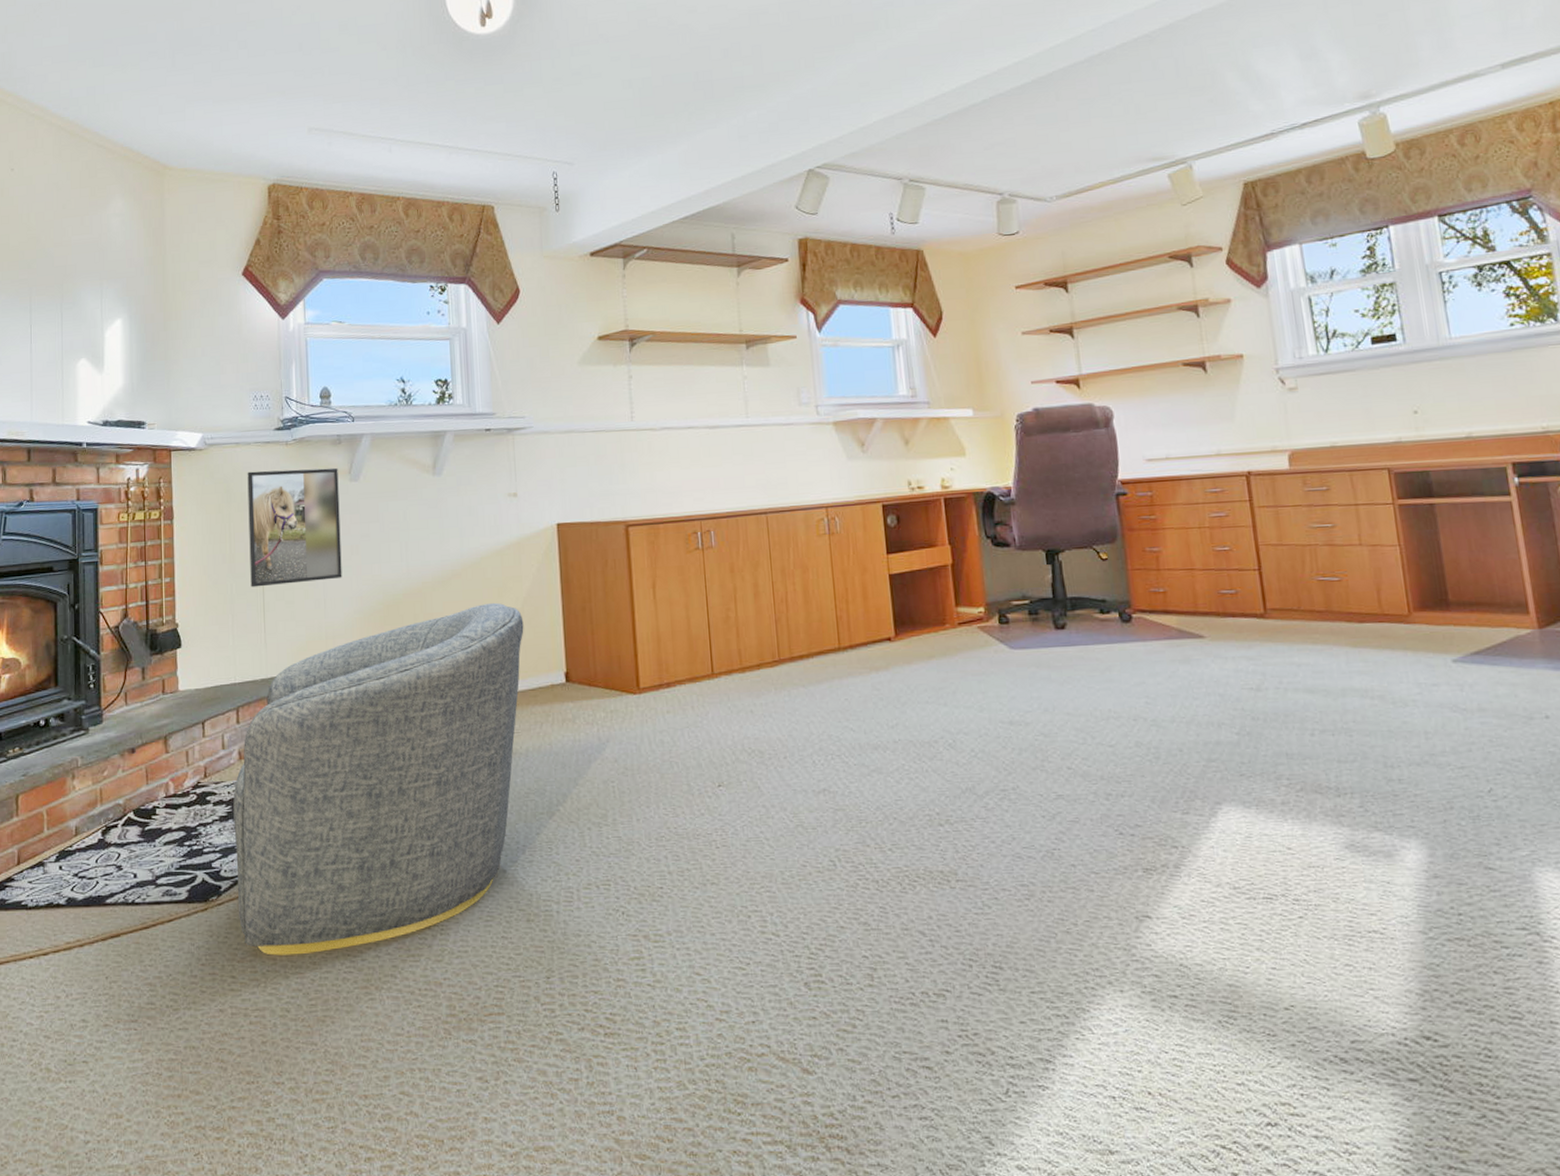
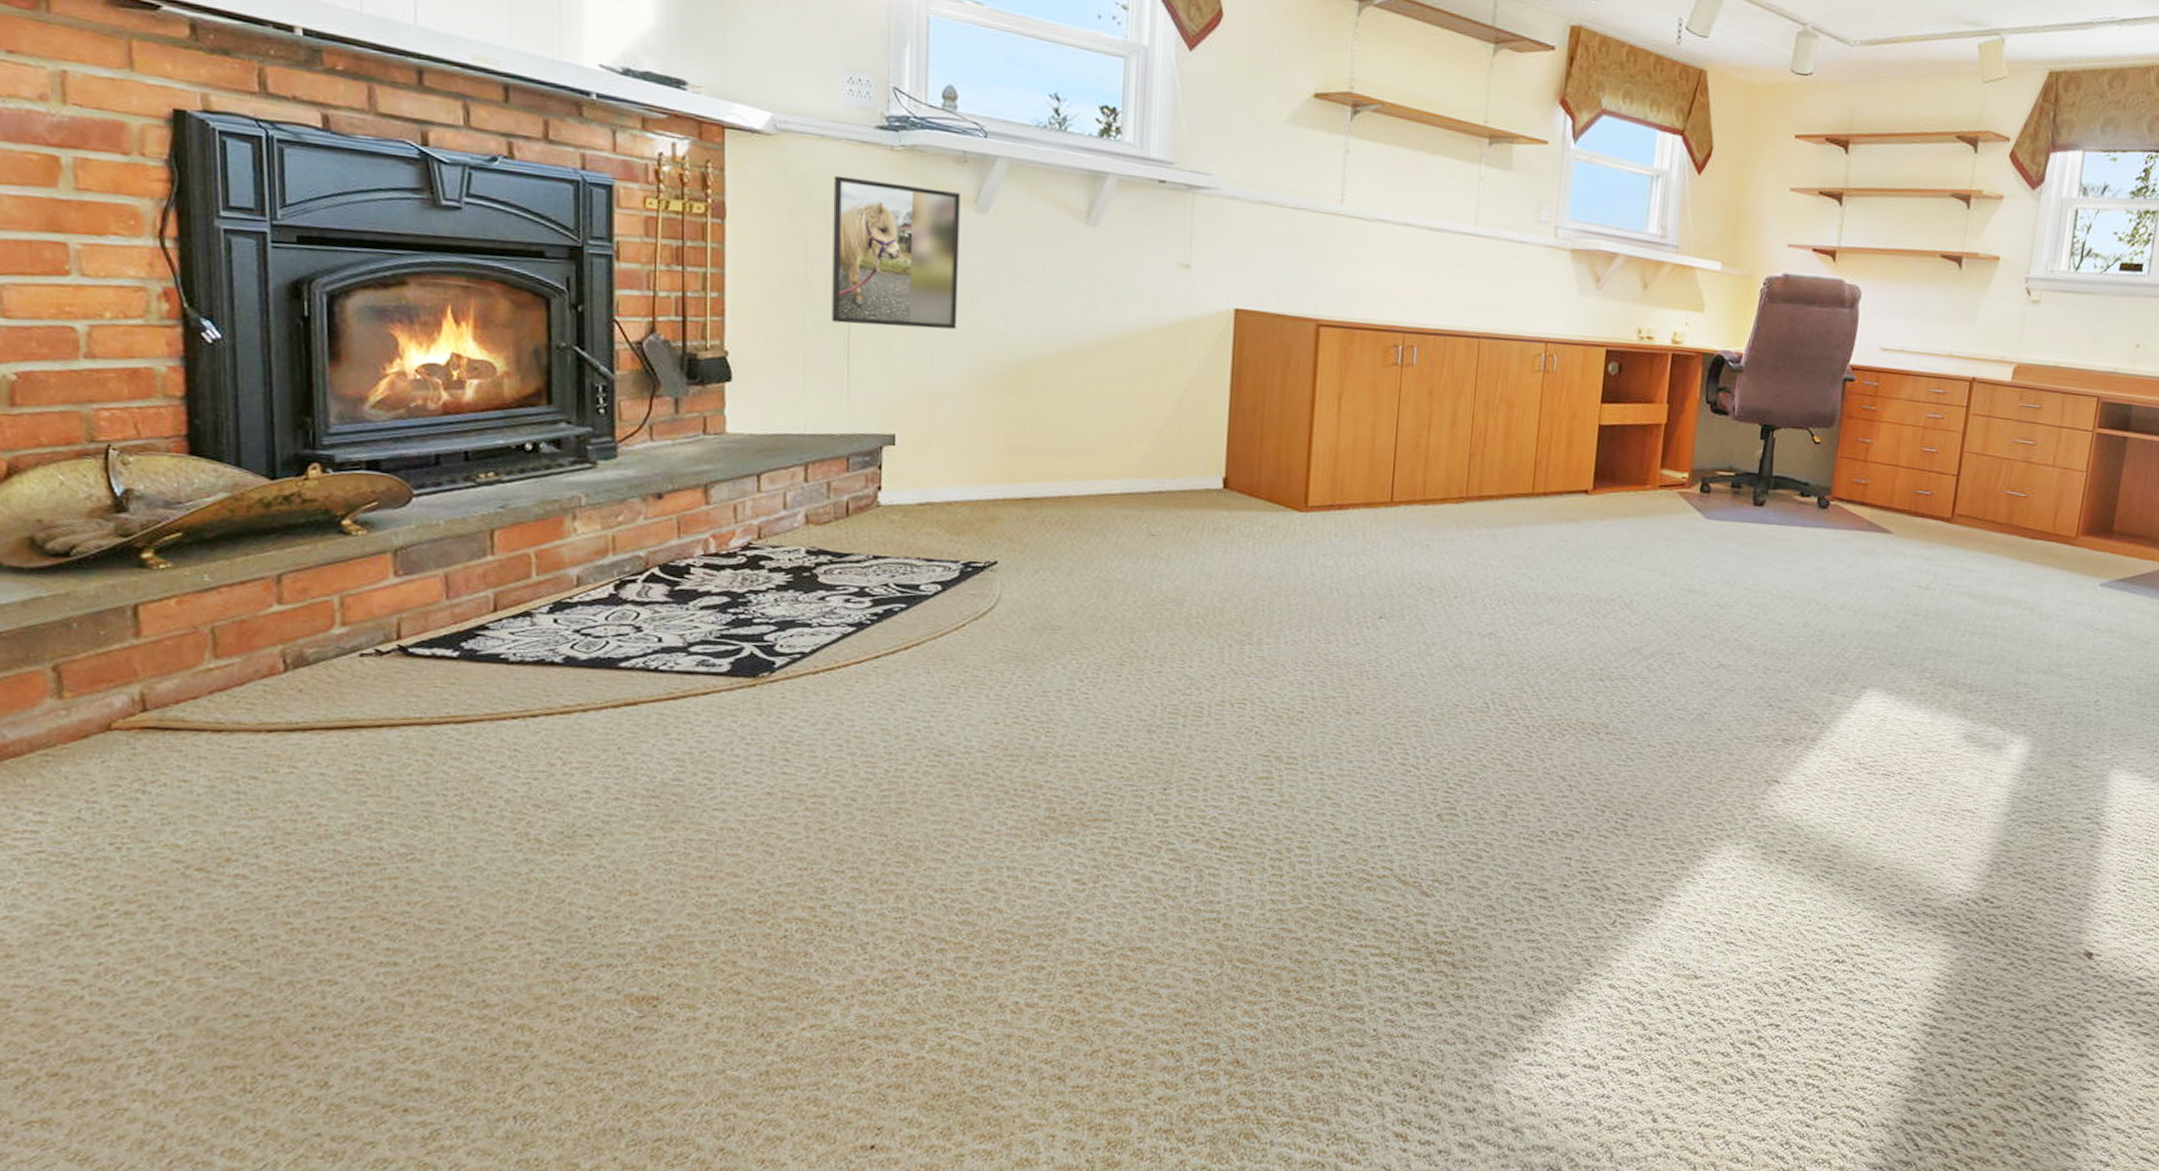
armchair: present [233,602,524,956] -> none [795,387,1181,744]

